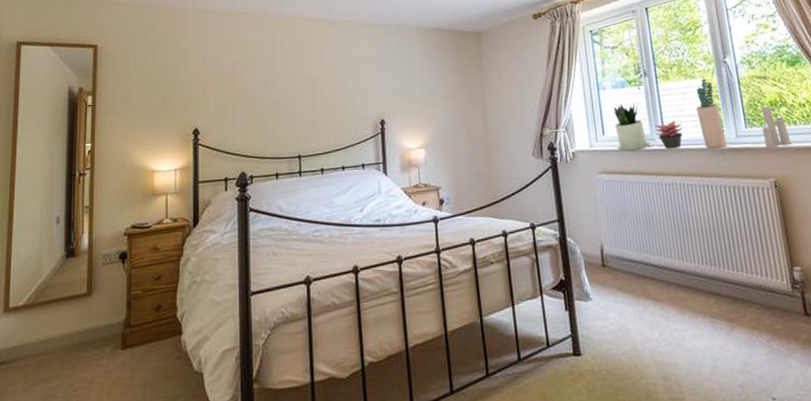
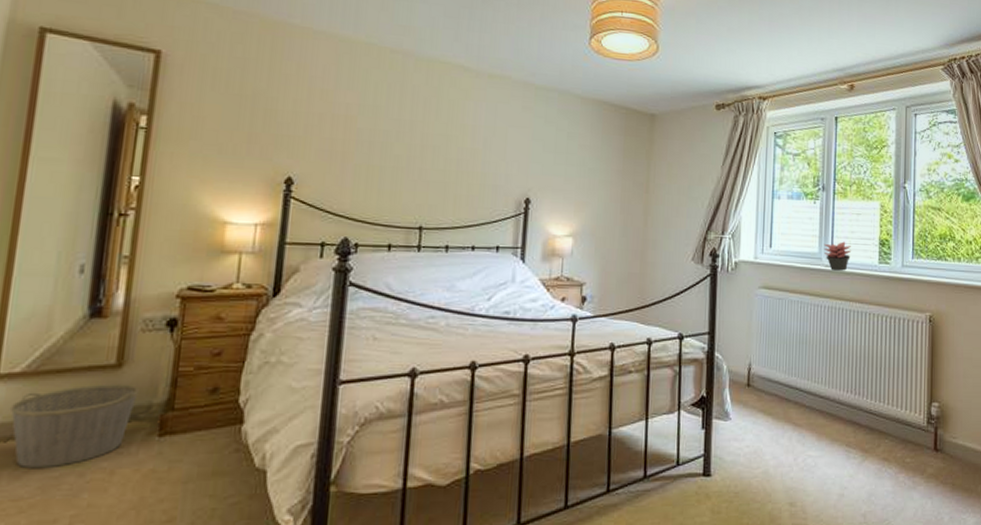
basket: none [18,308,104,382] -> present [9,384,139,469]
planter: present [613,102,651,152] -> none [782,216,817,269]
vase: present [696,76,727,150] -> none [868,199,892,277]
candle: present [761,105,792,149] -> none [927,237,953,282]

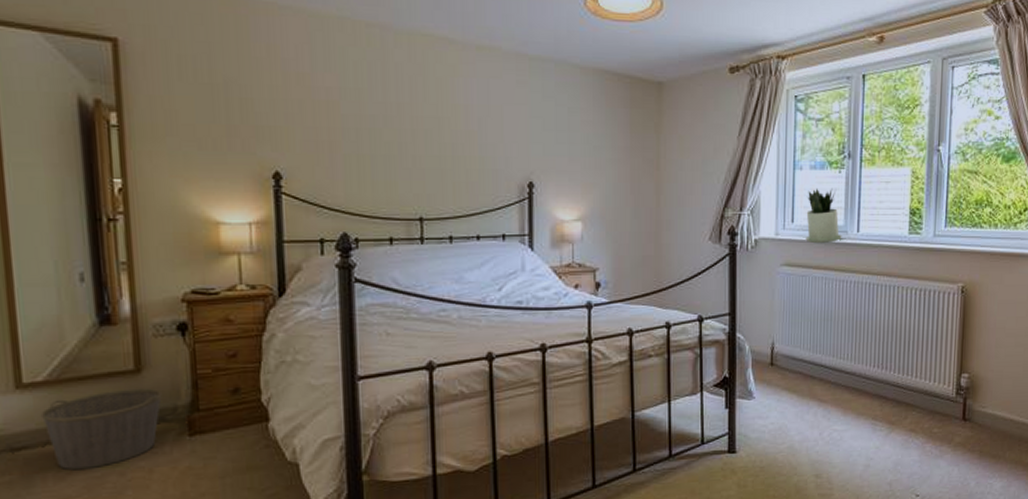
planter: none [782,216,817,269] -> present [805,188,842,244]
succulent plant: present [823,241,851,272] -> none [849,212,879,245]

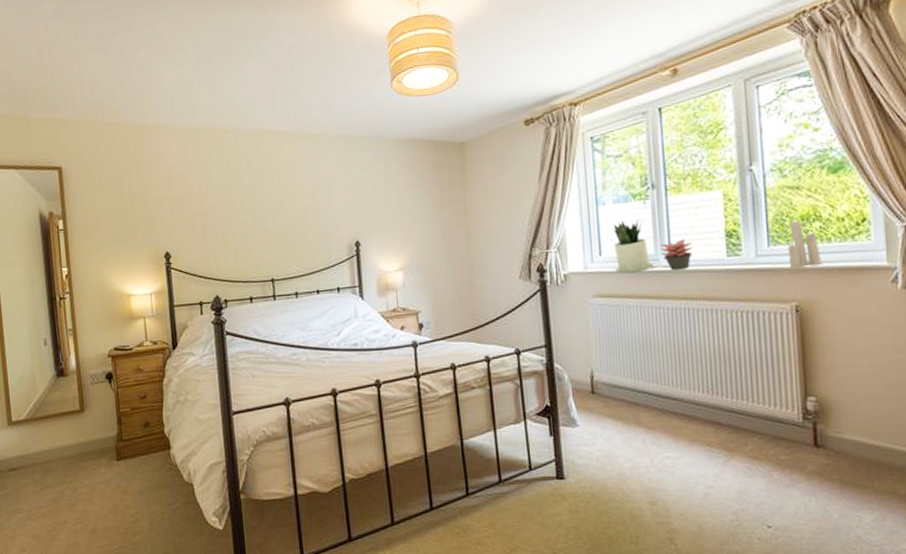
basket: present [40,388,162,471] -> none [23,423,98,487]
succulent plant: none [849,212,879,245] -> present [659,239,693,272]
candle: none [960,203,988,251] -> present [787,219,822,270]

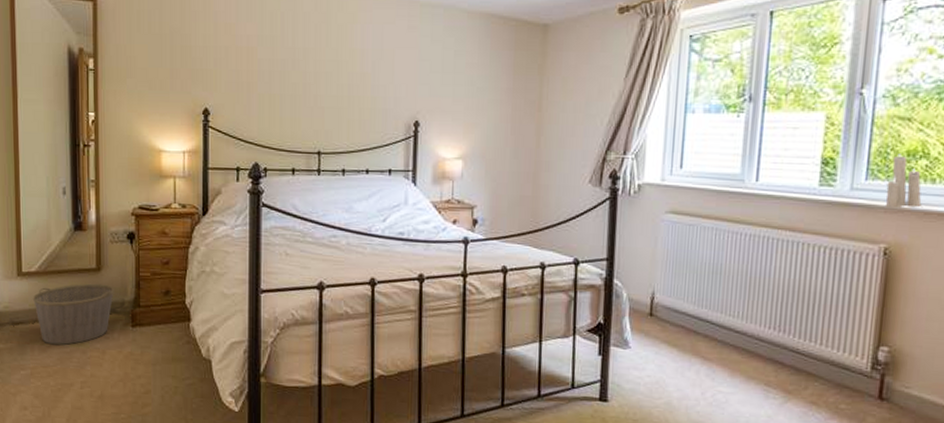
basket: none [23,423,98,487] -> present [32,283,114,346]
planter: present [612,219,654,274] -> none [695,132,738,192]
succulent plant: present [659,239,693,272] -> none [747,161,783,196]

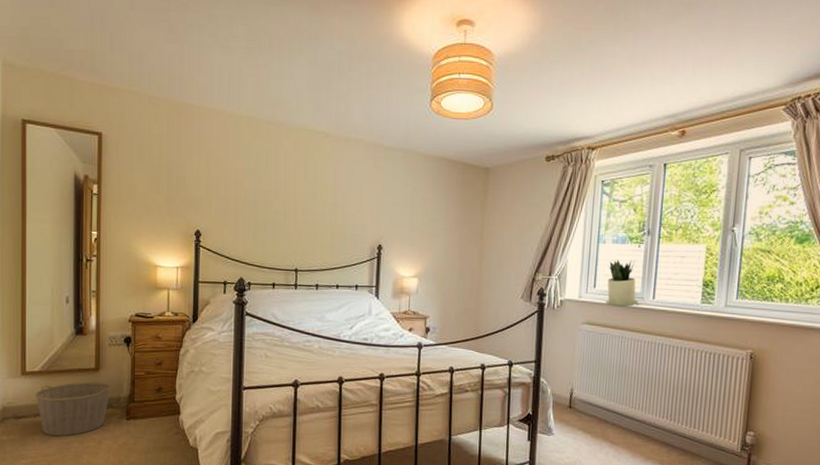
planter: none [695,132,738,192] -> present [605,259,639,307]
candle: present [884,154,922,209] -> none [750,279,779,322]

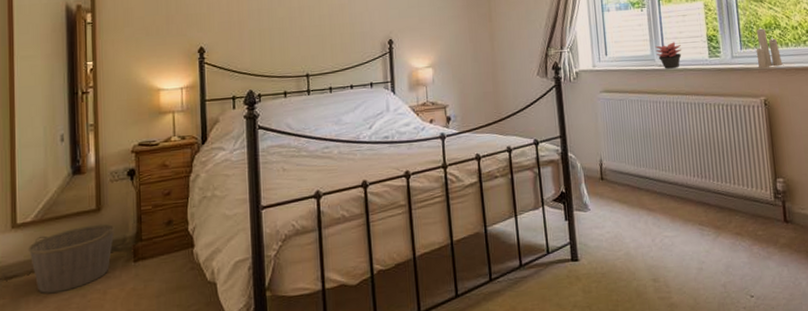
planter: present [605,259,639,307] -> none [616,24,651,72]
succulent plant: none [646,282,674,311] -> present [655,42,682,70]
candle: none [750,279,779,322] -> present [756,27,783,69]

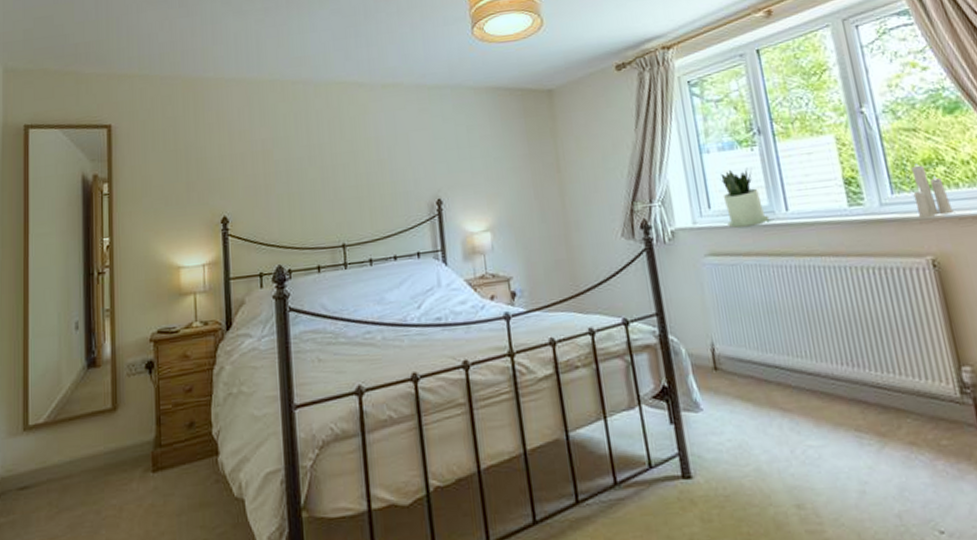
basket: present [27,223,115,294] -> none [39,425,132,510]
planter: none [616,24,651,72] -> present [720,167,770,229]
succulent plant: present [655,42,682,70] -> none [773,188,811,225]

